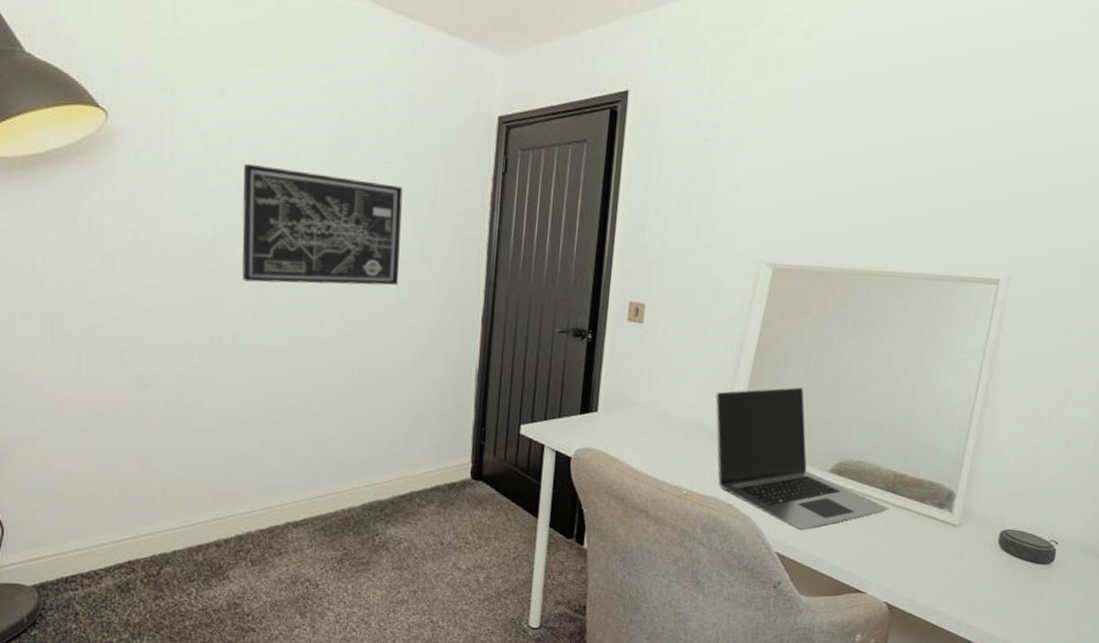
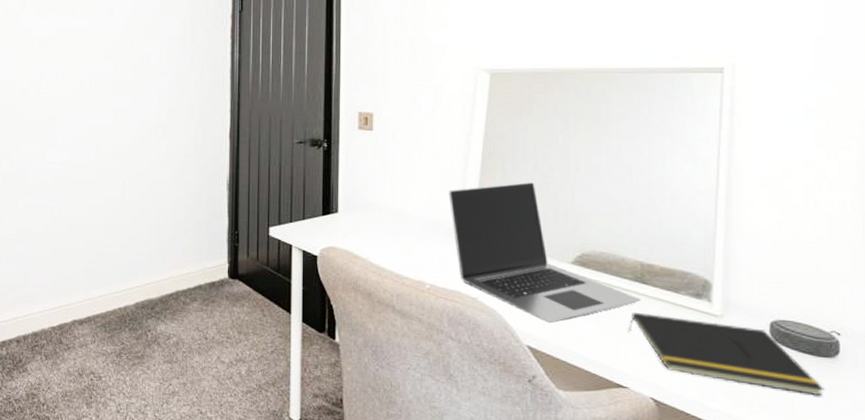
wall art: present [242,163,403,286] -> none [34,22,158,116]
notepad: none [872,520,1036,600] -> present [628,312,824,397]

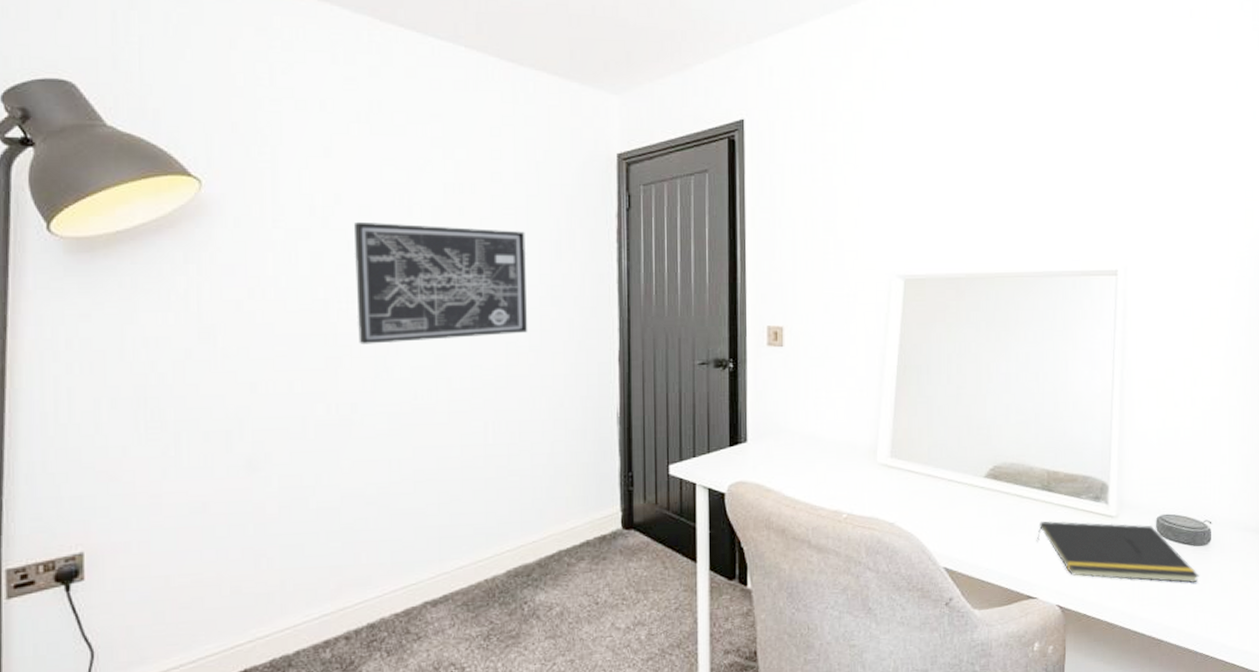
wall art: none [34,22,158,116] -> present [353,221,528,344]
laptop: present [448,182,641,324] -> none [864,395,1048,542]

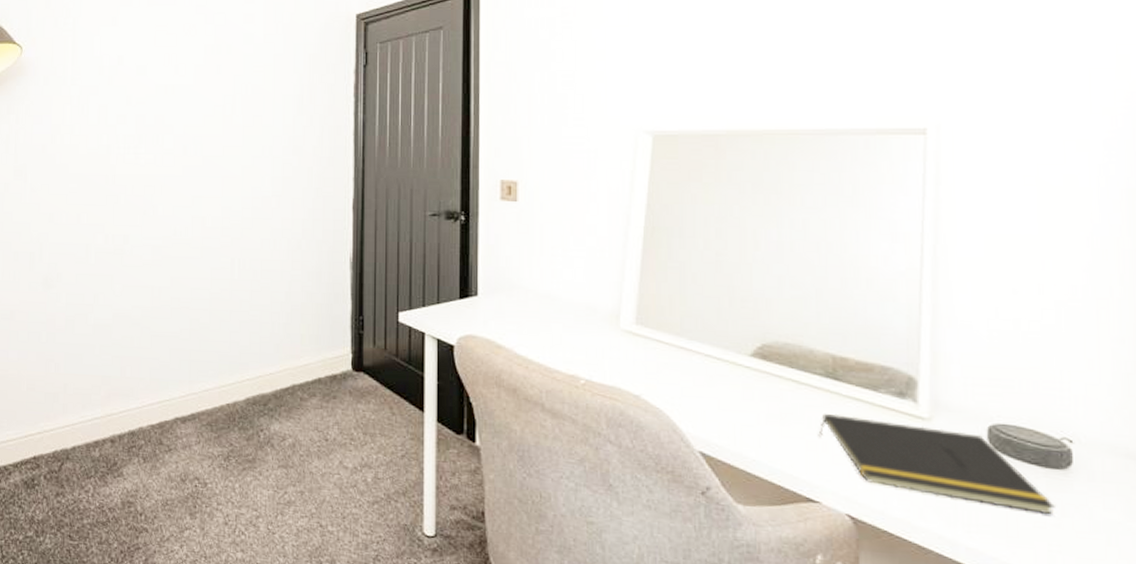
wall art: present [353,221,528,344] -> none [132,79,272,185]

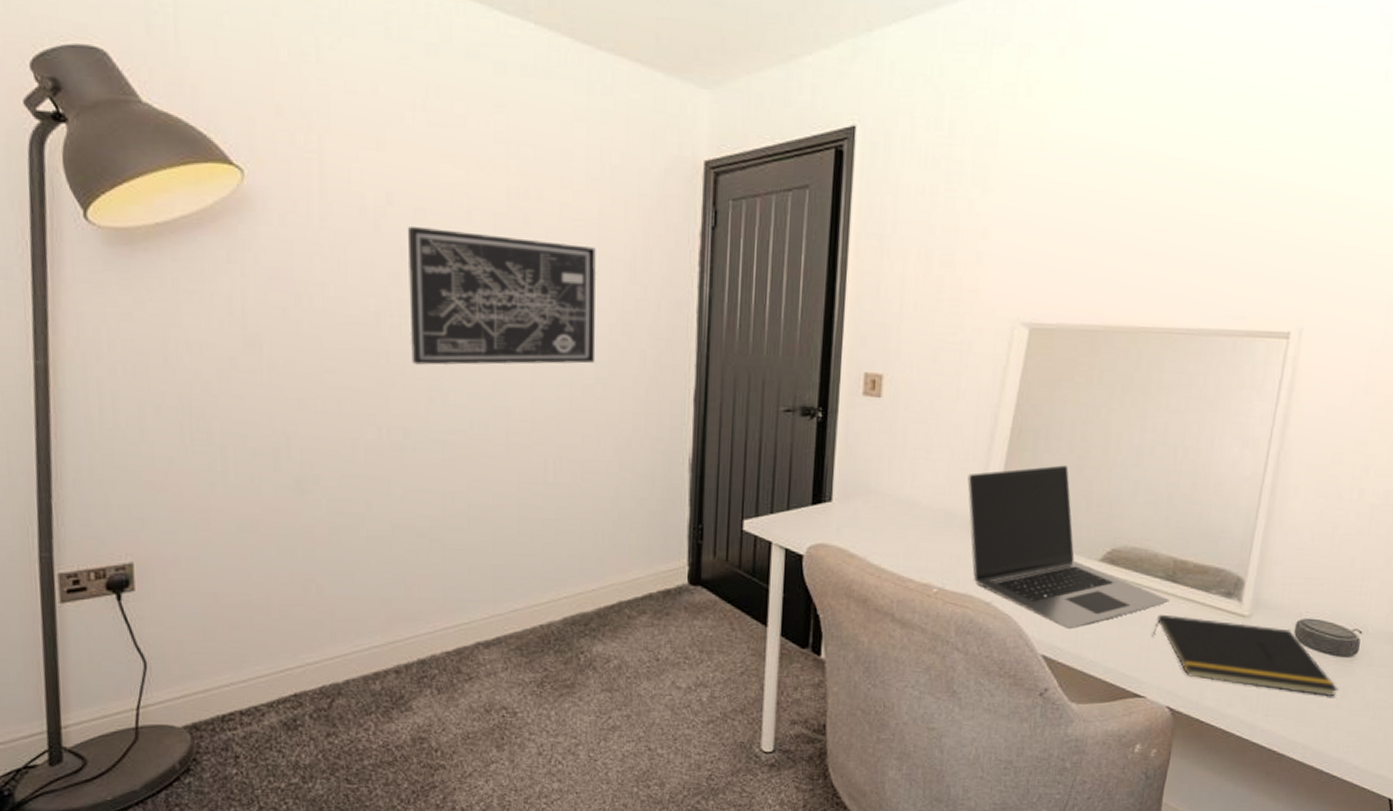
wall art: none [132,79,272,185] -> present [407,226,596,365]
laptop: none [606,261,833,426] -> present [967,465,1170,630]

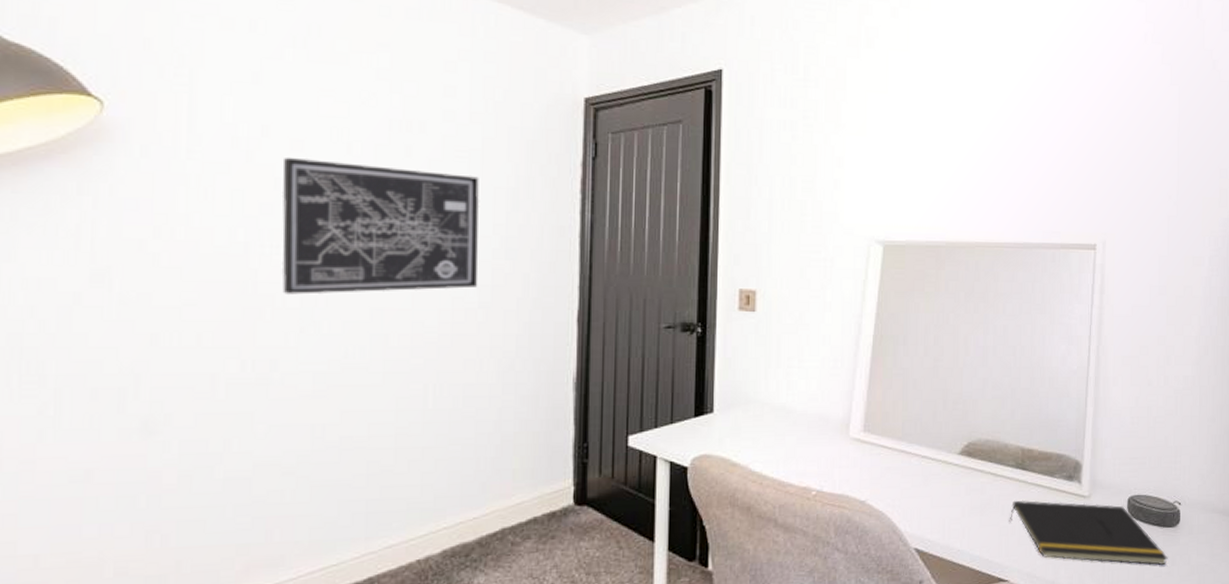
laptop: present [967,465,1170,630] -> none [838,367,1021,522]

